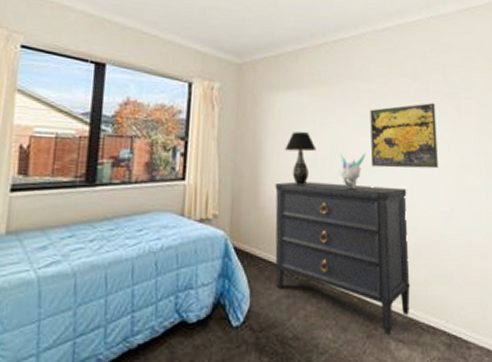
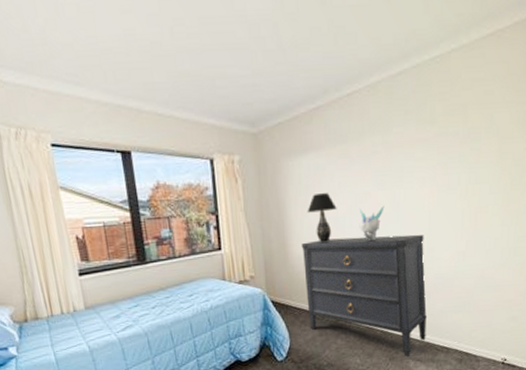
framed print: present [370,103,439,169] -> none [387,147,456,218]

